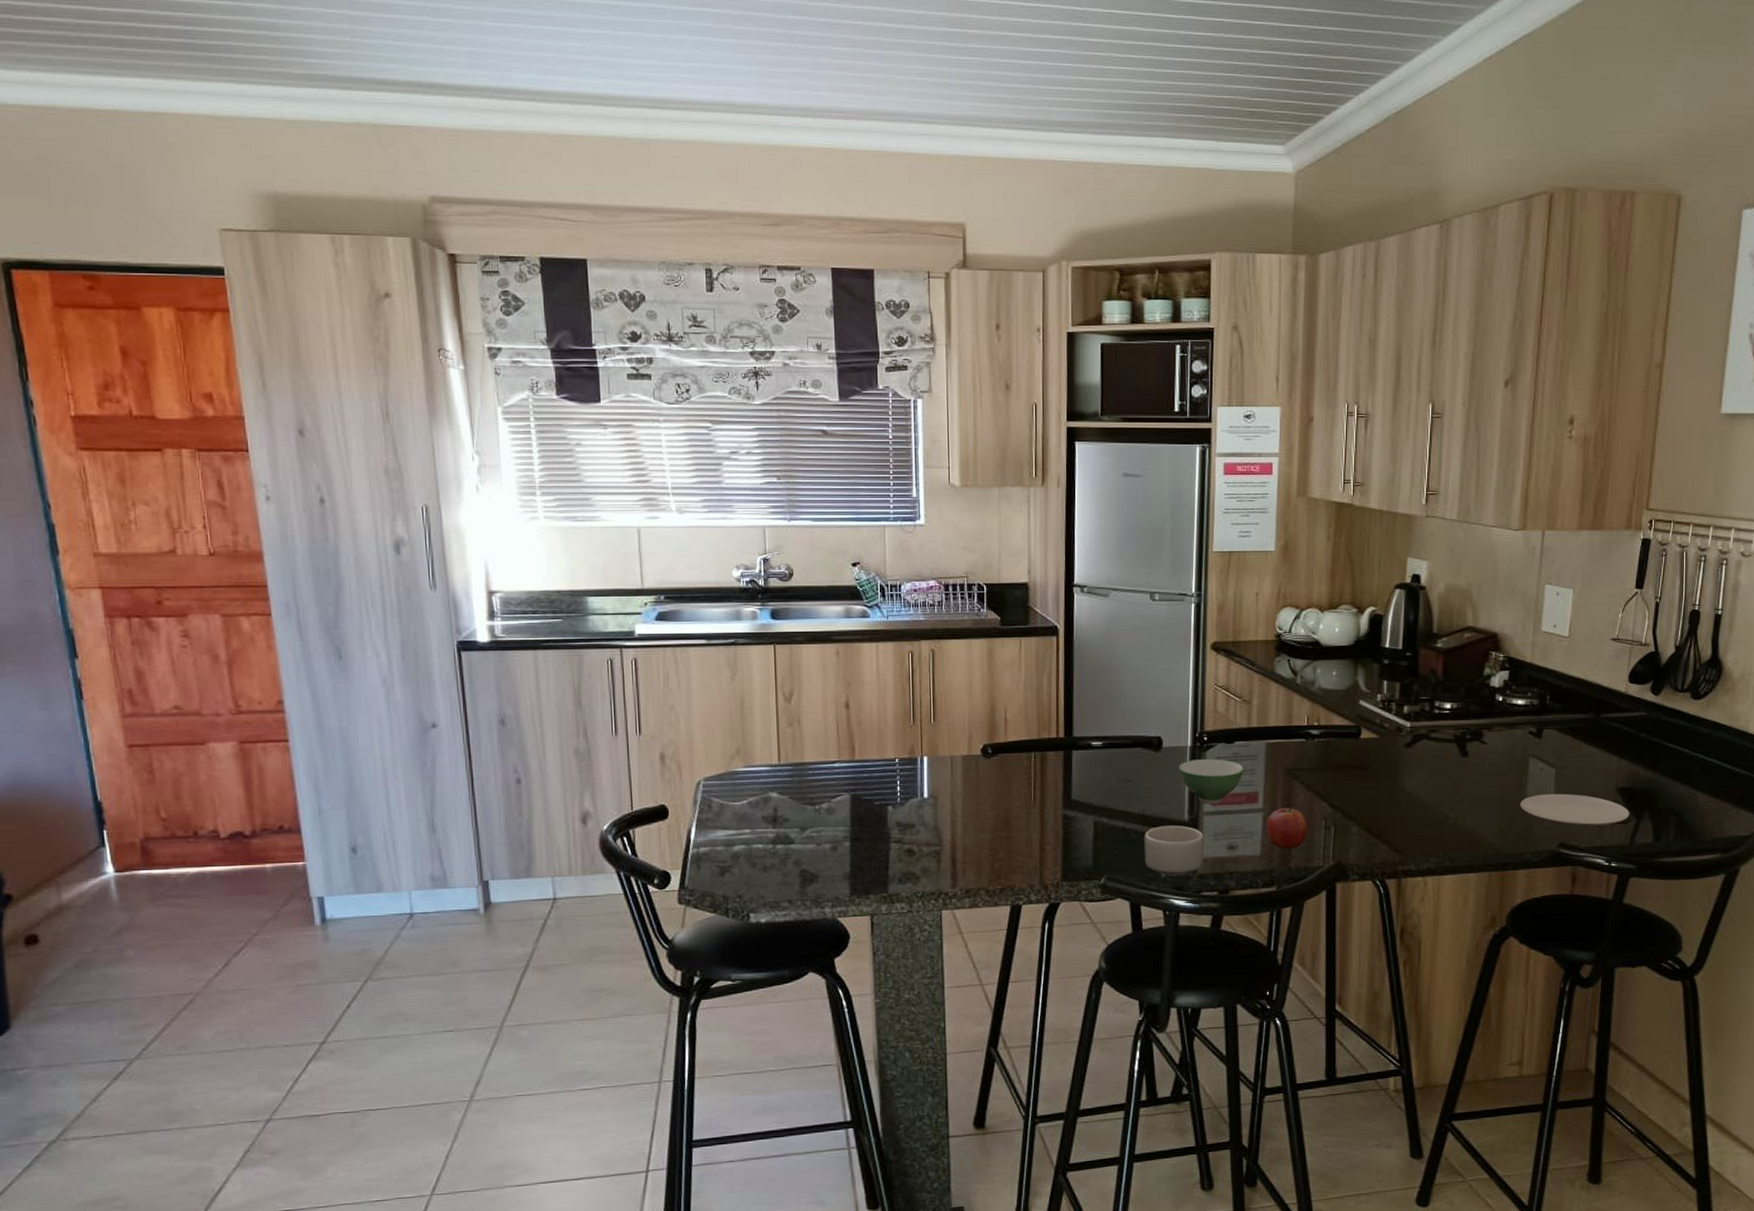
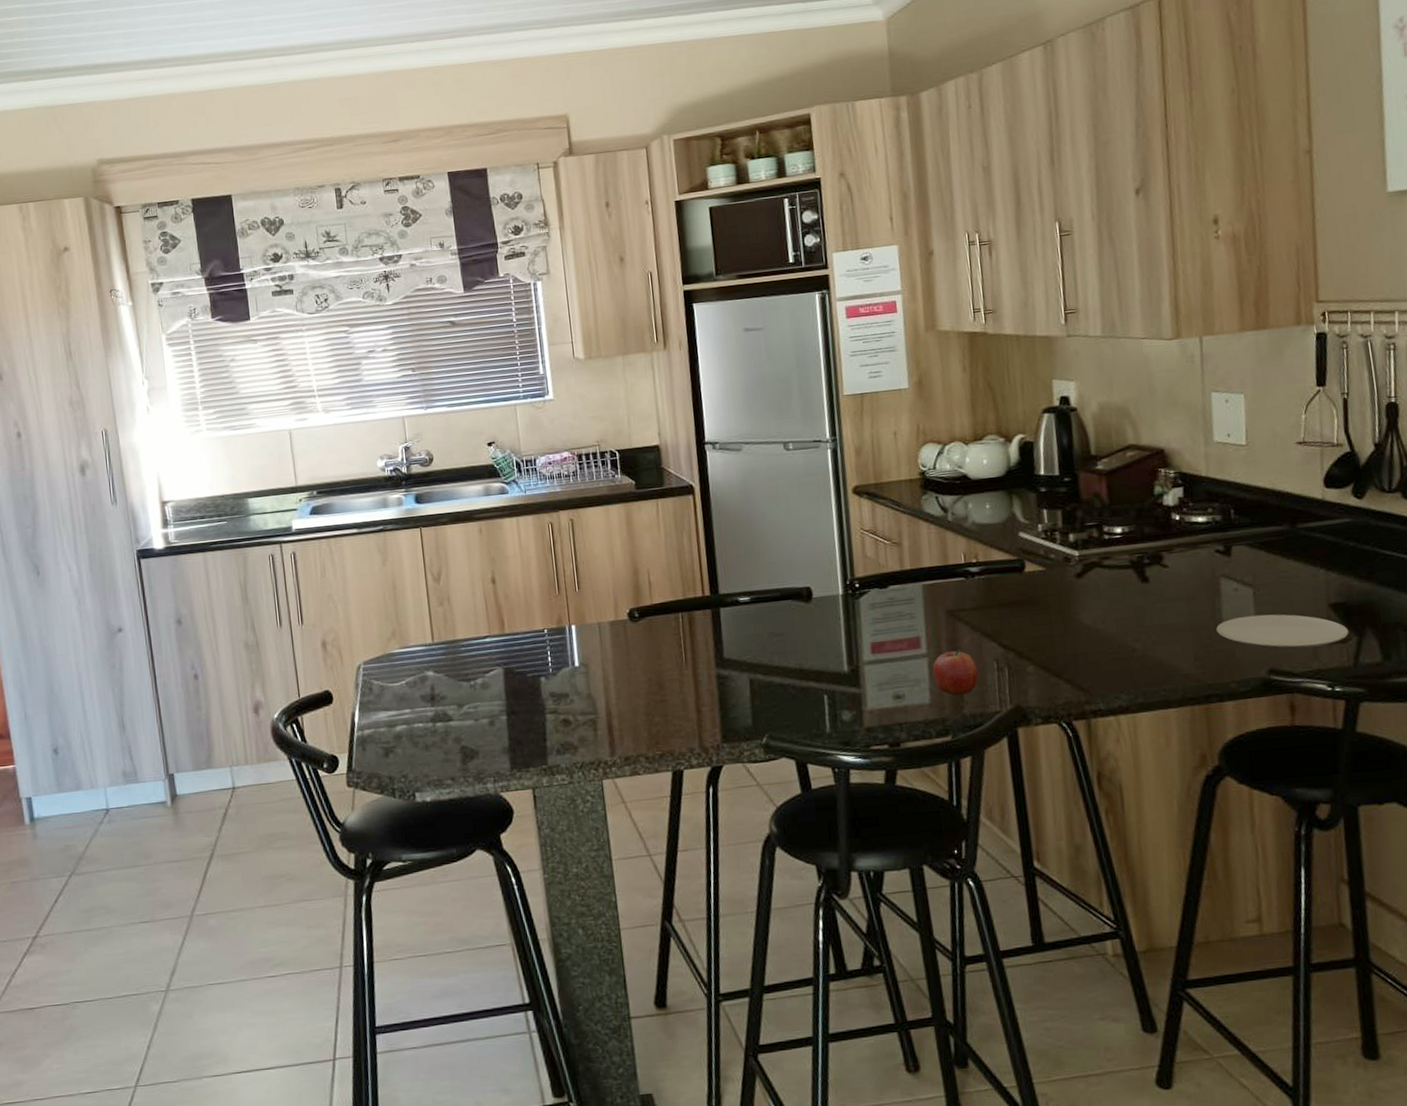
mug: present [1144,825,1204,877] -> none [803,677,869,732]
bowl: present [1178,758,1245,804] -> none [831,605,903,653]

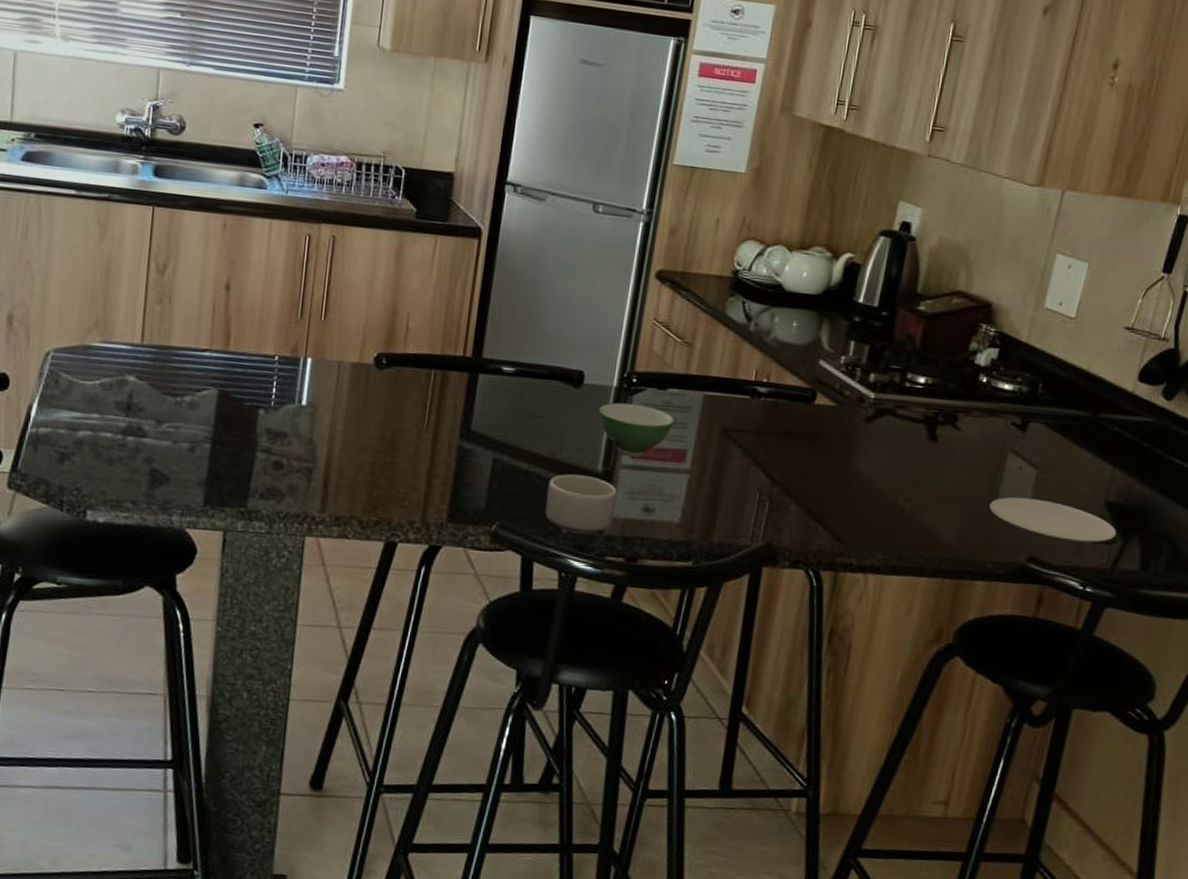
mug: none [803,677,869,732] -> present [545,474,617,535]
bowl: none [831,605,903,653] -> present [598,402,676,458]
fruit: present [933,649,979,696] -> none [690,472,739,521]

